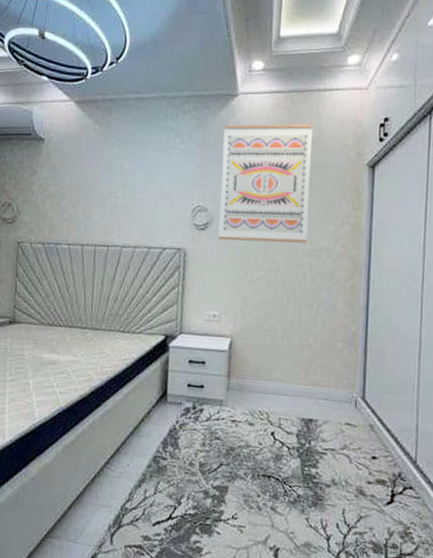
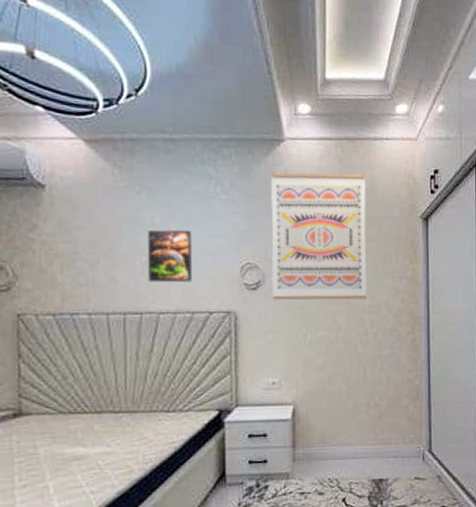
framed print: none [115,175,153,221] -> present [147,229,193,283]

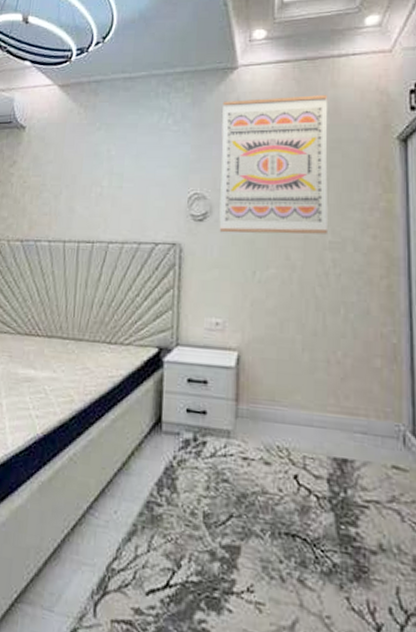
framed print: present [147,229,193,283] -> none [101,162,143,213]

